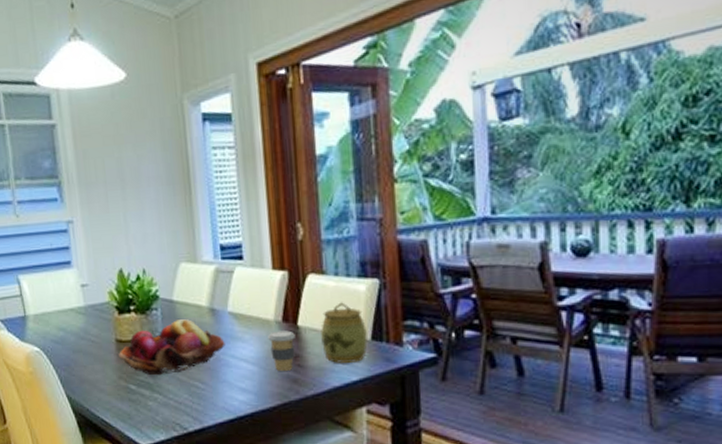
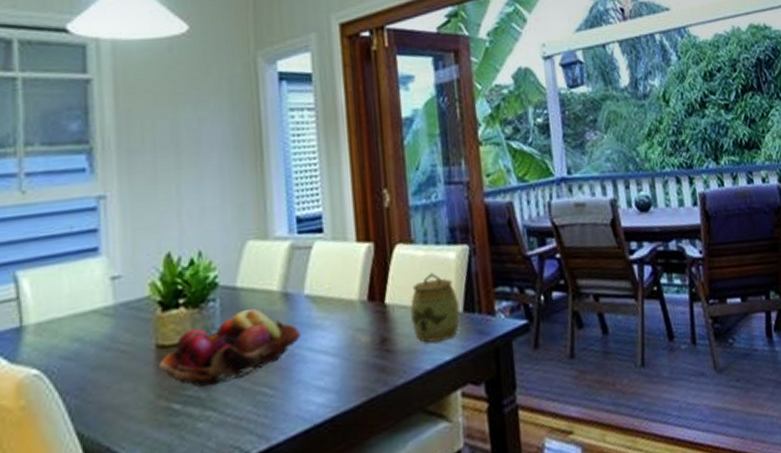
coffee cup: present [268,330,295,371] -> none [351,310,383,361]

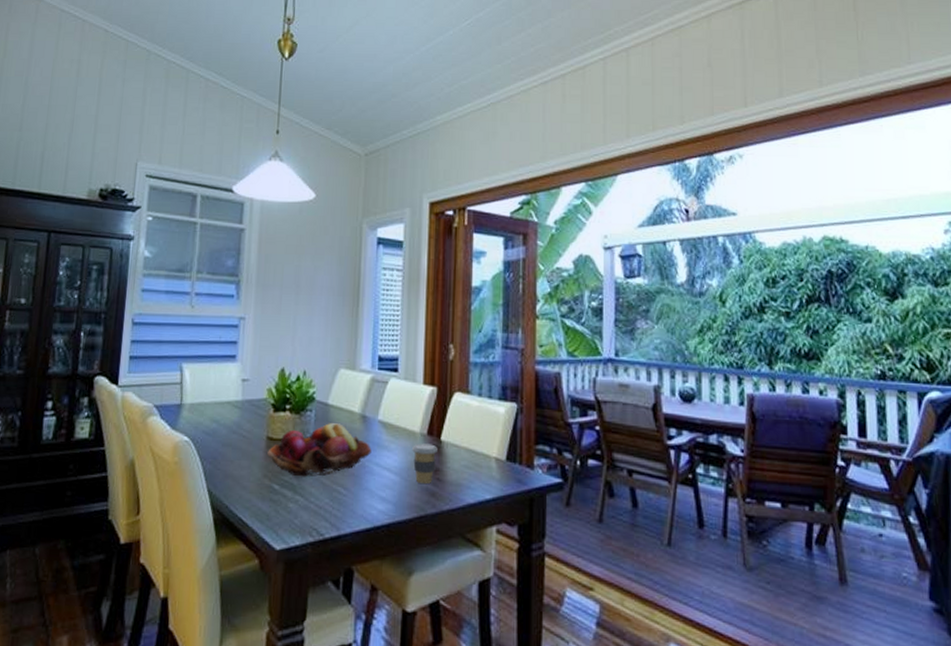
coffee cup: none [351,310,383,361] -> present [412,443,437,484]
jar: present [410,273,460,343] -> none [461,422,503,481]

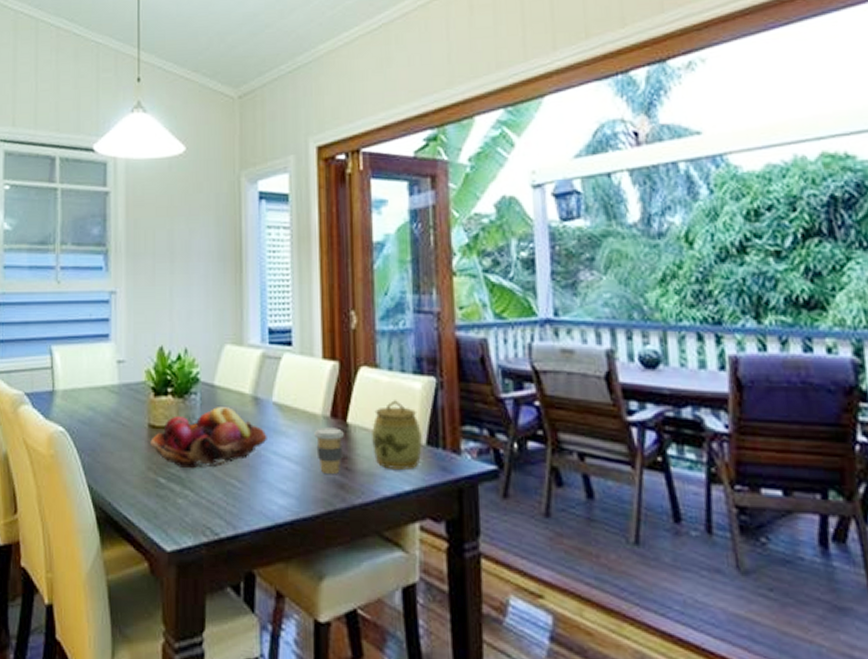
jar: none [461,422,503,481] -> present [372,400,422,469]

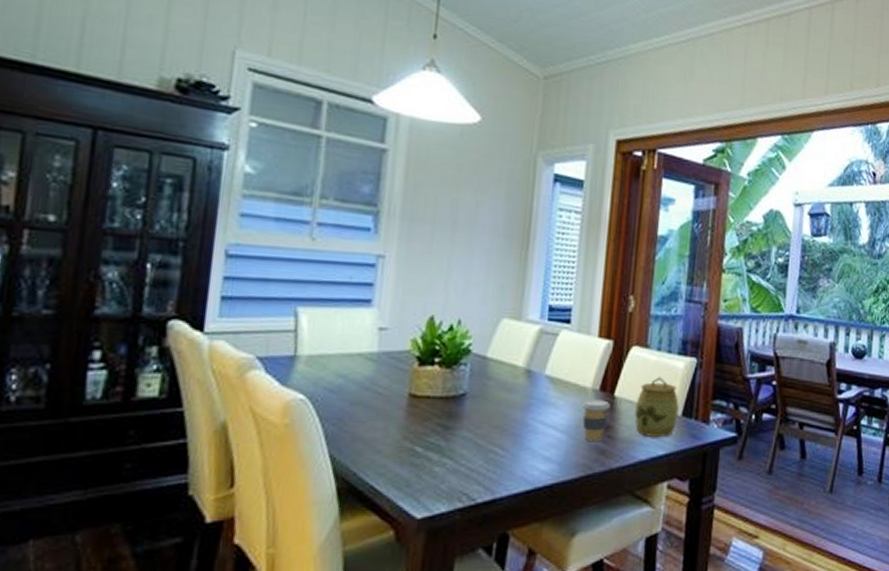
fruit basket: present [150,407,267,469] -> none [409,378,536,438]

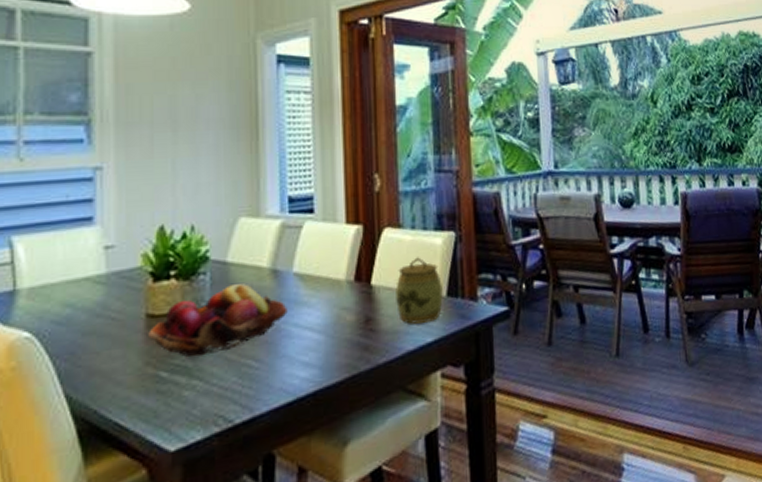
fruit basket: none [409,378,536,438] -> present [148,284,288,357]
coffee cup: present [582,399,610,441] -> none [338,291,368,338]

